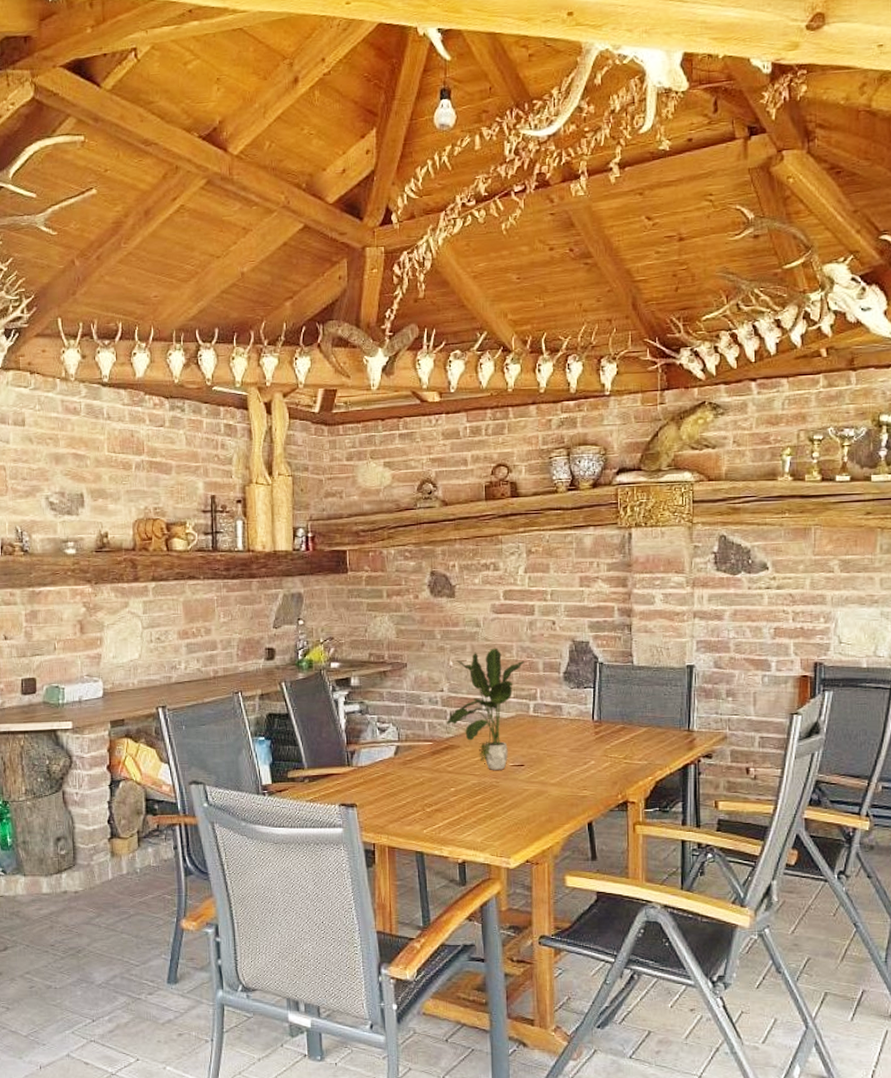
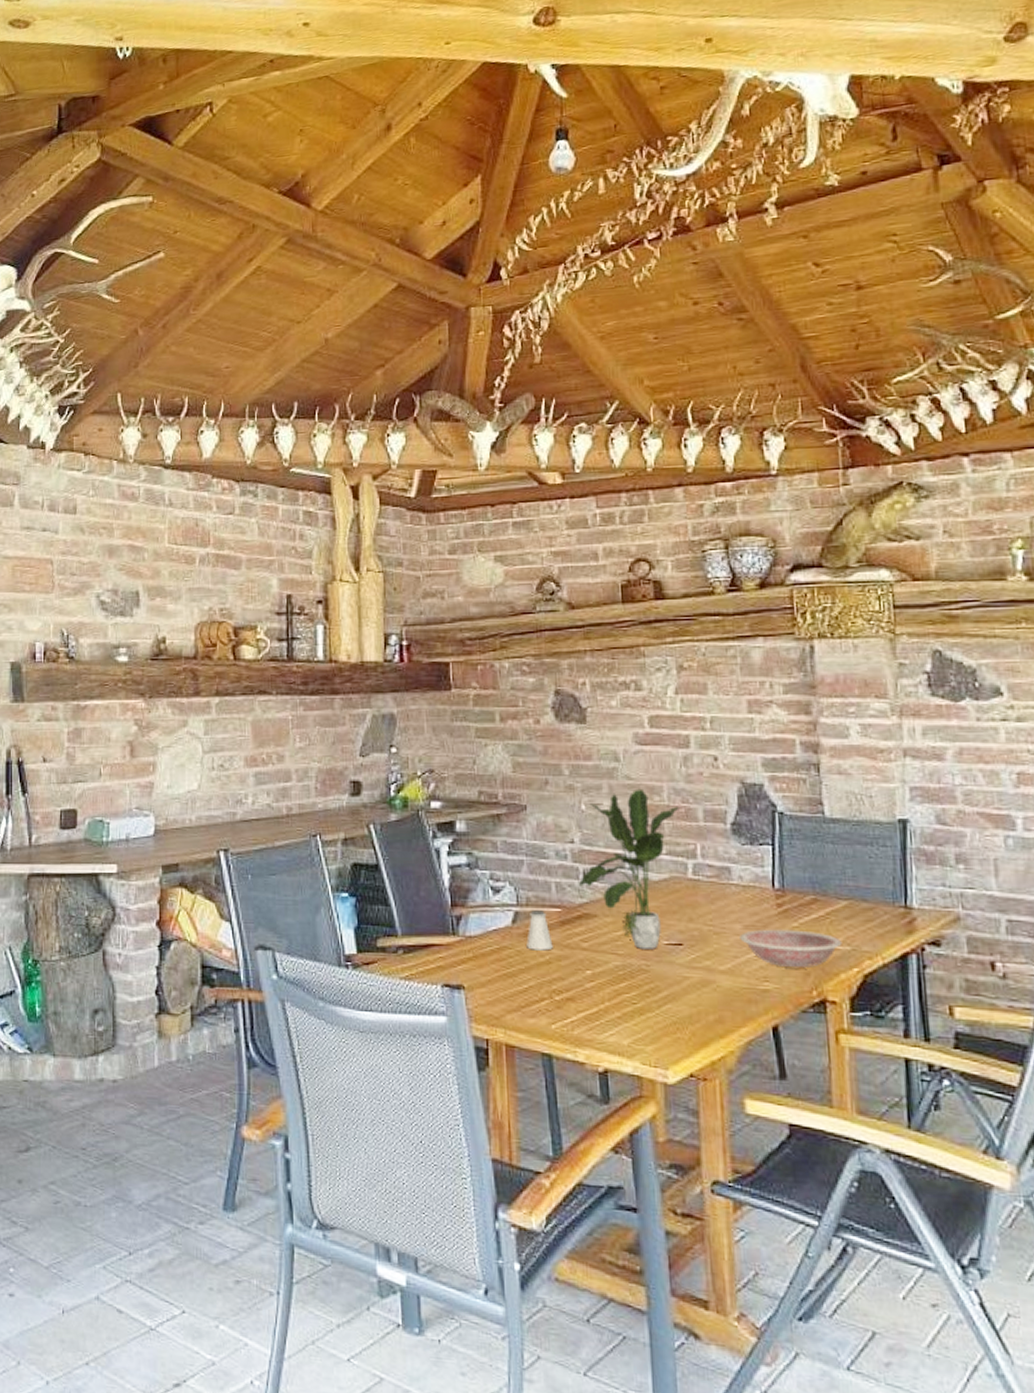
saltshaker: none [405,744,426,775] -> present [526,910,553,951]
bowl: none [566,750,642,779] -> present [739,929,843,968]

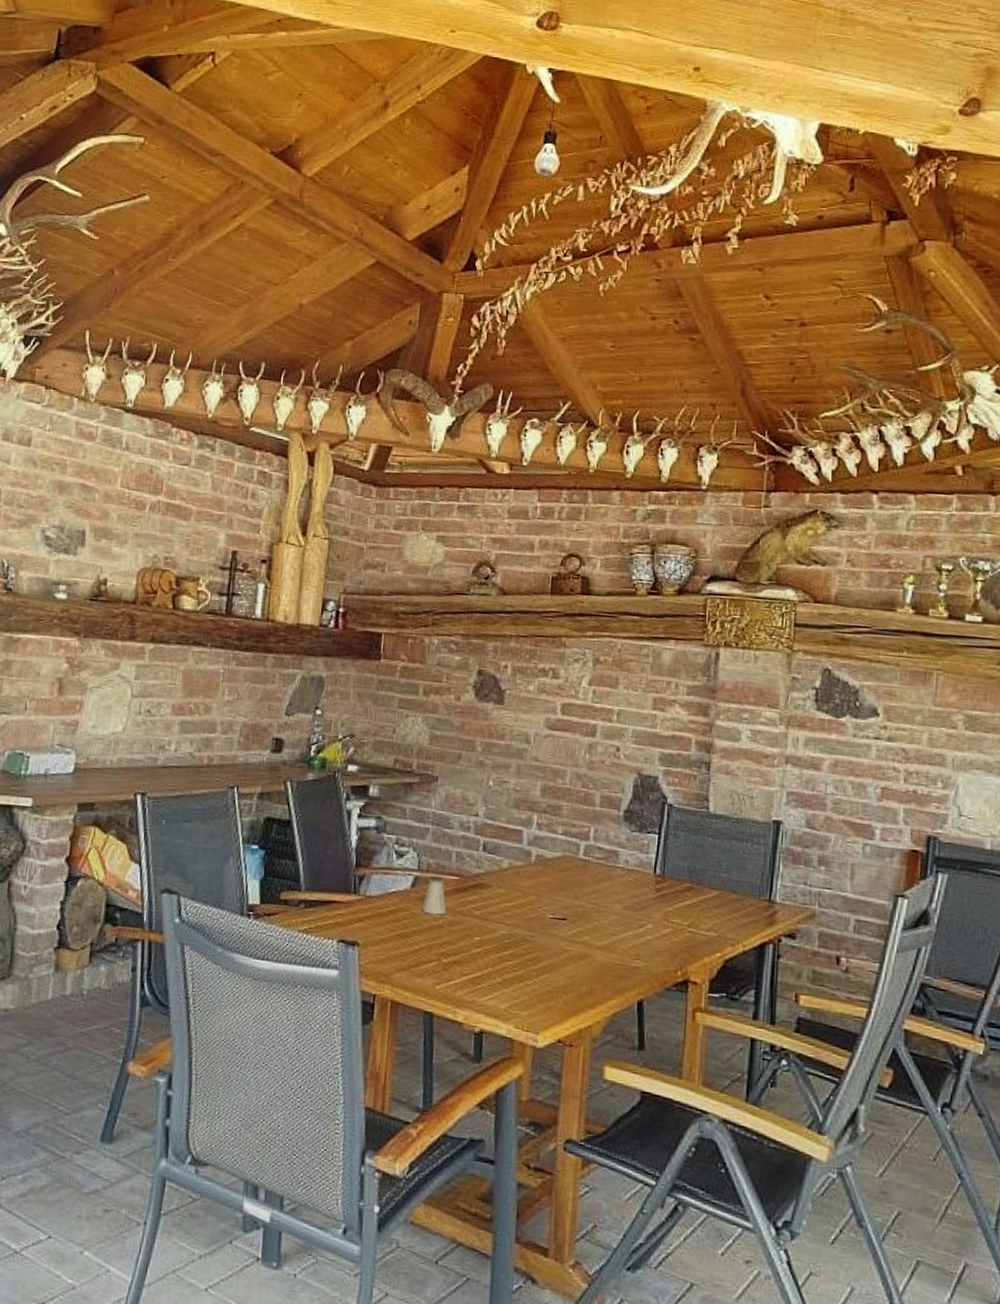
potted plant: present [578,788,680,949] -> none [477,770,579,922]
bowl: present [739,929,843,968] -> none [619,911,710,950]

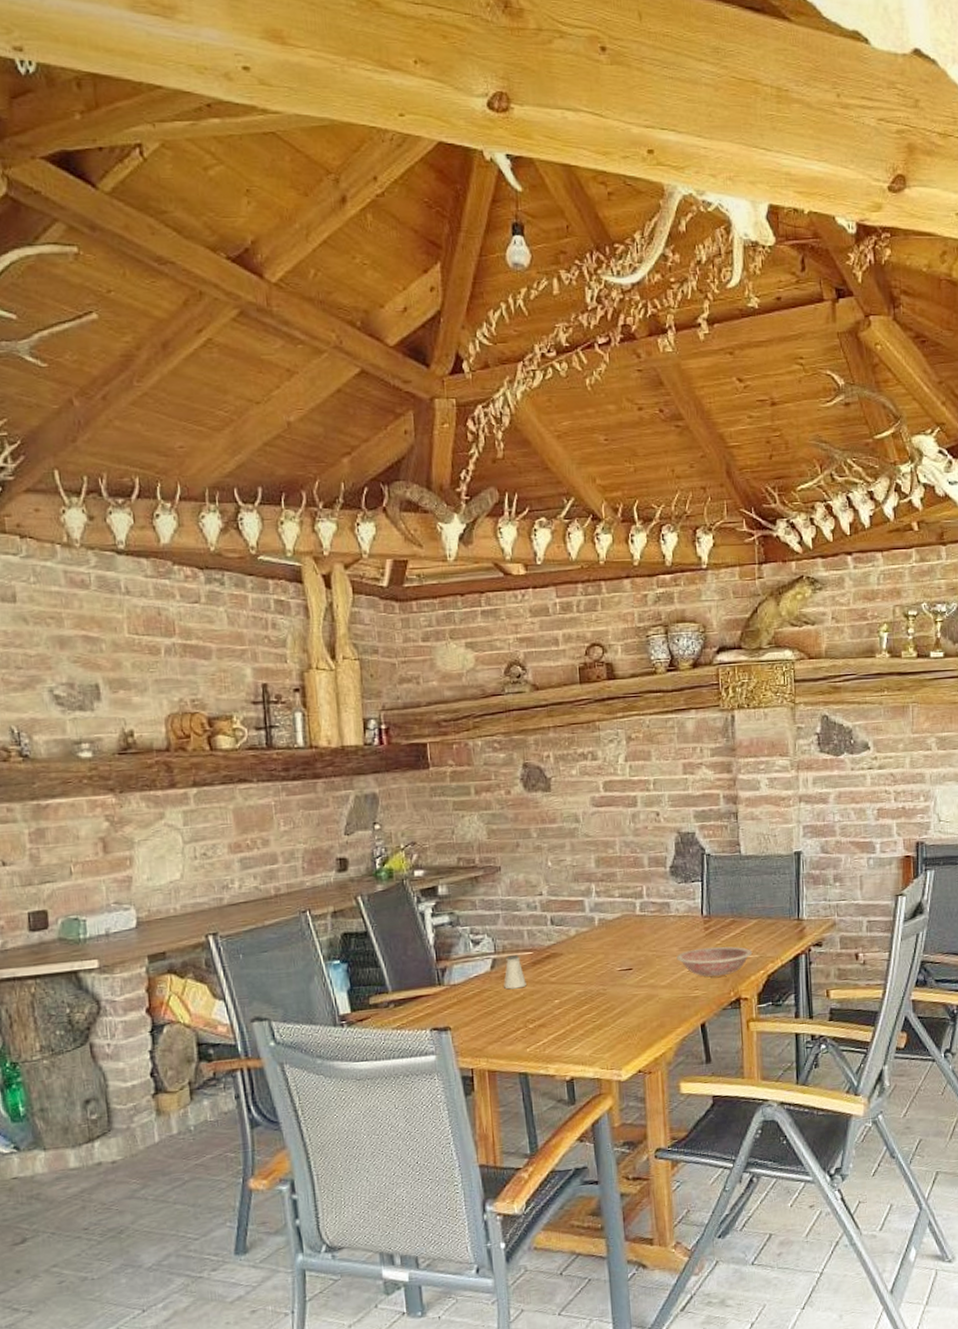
bowl: none [619,911,710,950] -> present [676,946,753,977]

